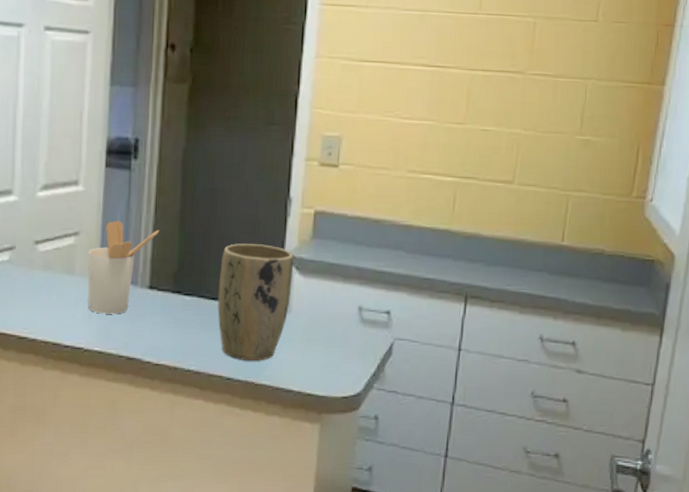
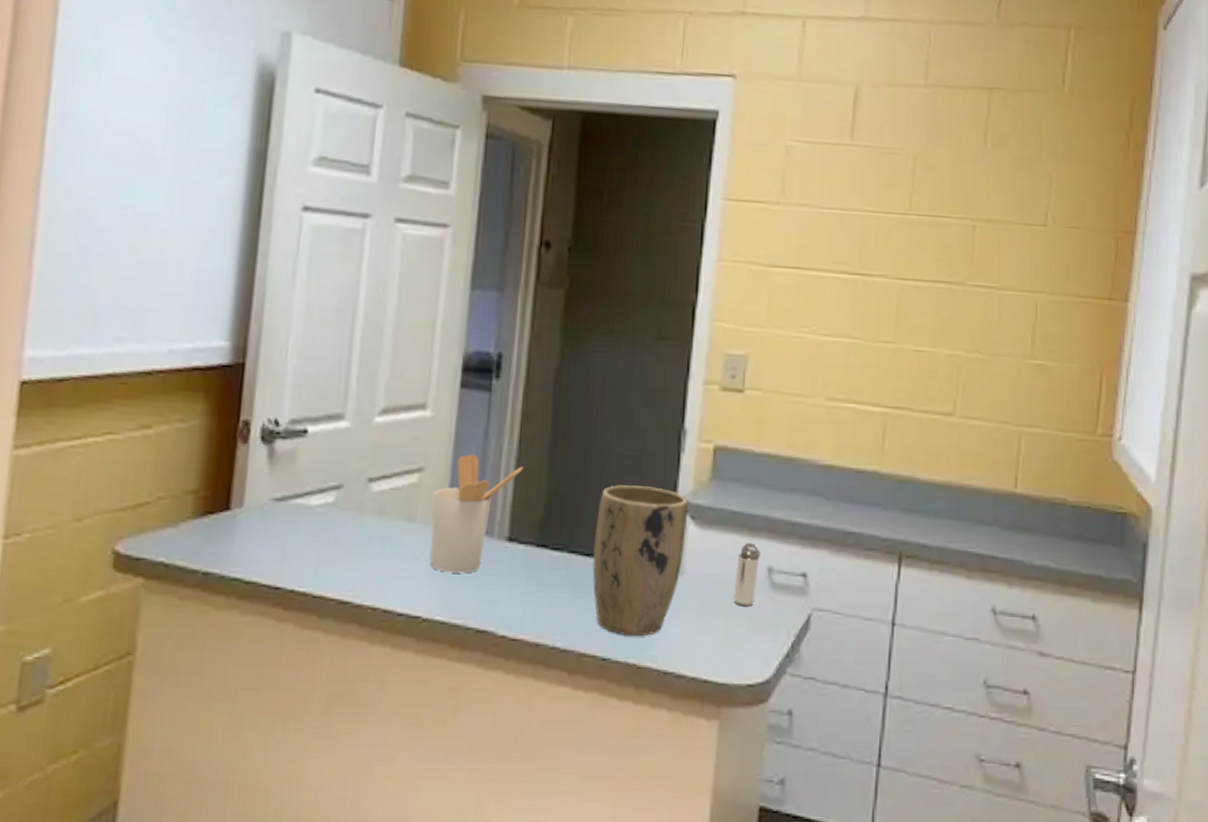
shaker: none [331,287,353,337] -> present [733,542,761,607]

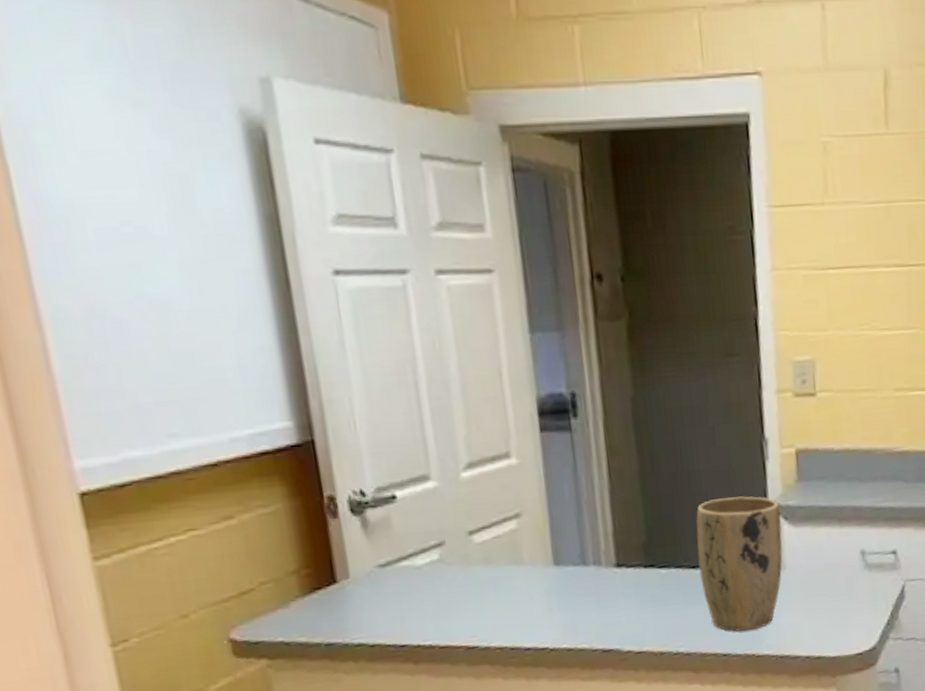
utensil holder: present [430,454,523,574] -> none [536,492,618,605]
shaker: present [733,542,761,607] -> none [831,531,853,589]

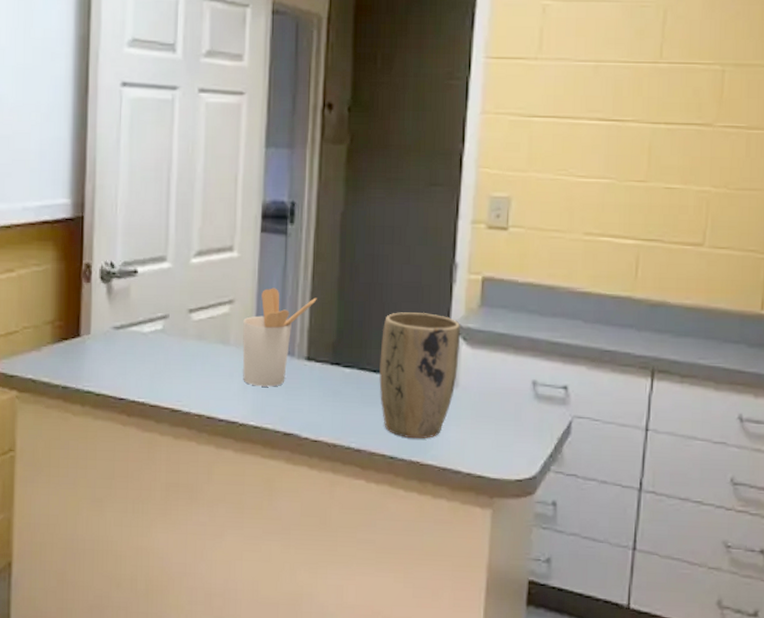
utensil holder: none [536,492,618,605] -> present [242,288,317,387]

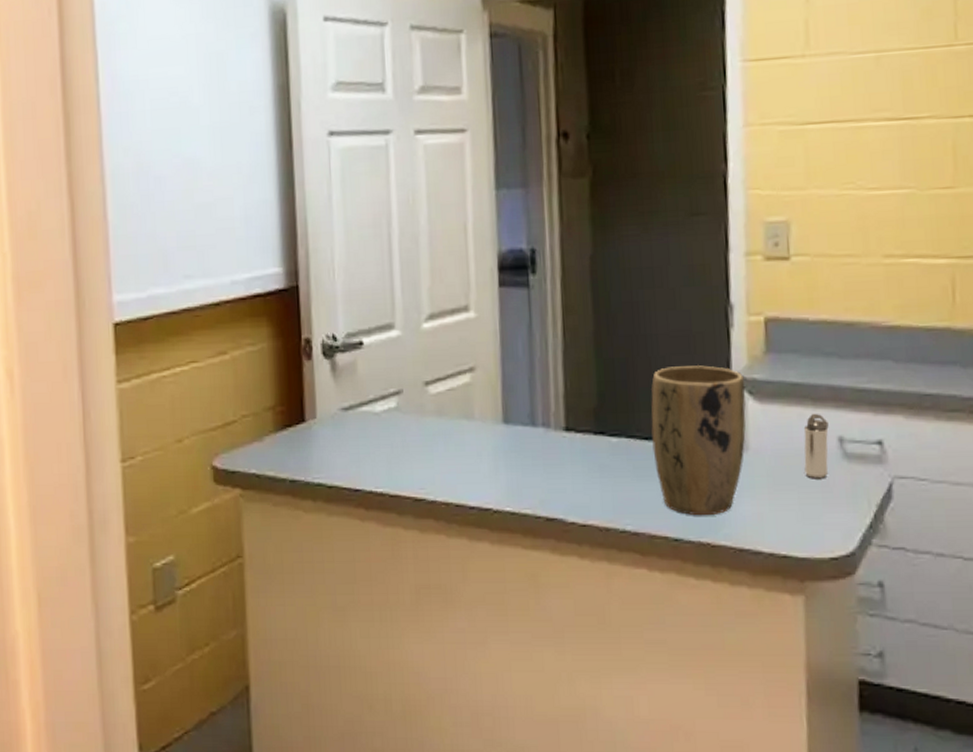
utensil holder: present [242,288,317,387] -> none [488,349,571,466]
shaker: none [502,359,526,415] -> present [803,413,829,479]

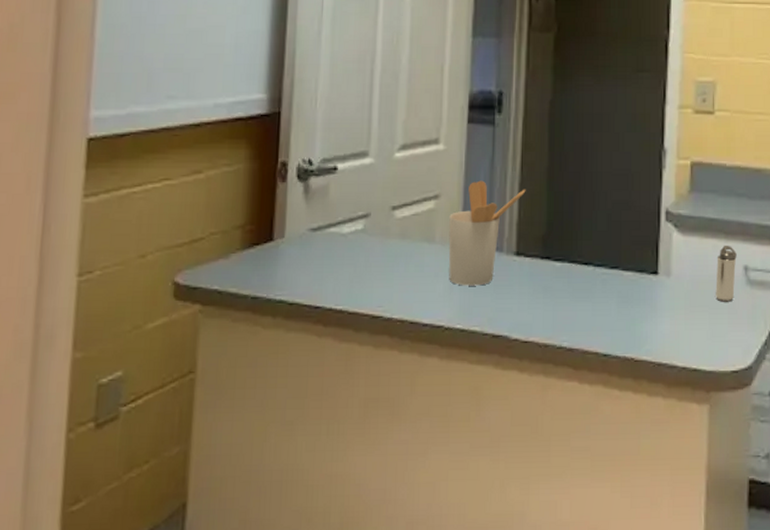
utensil holder: none [488,349,571,466] -> present [448,180,526,286]
plant pot: present [651,365,746,516] -> none [591,201,671,334]

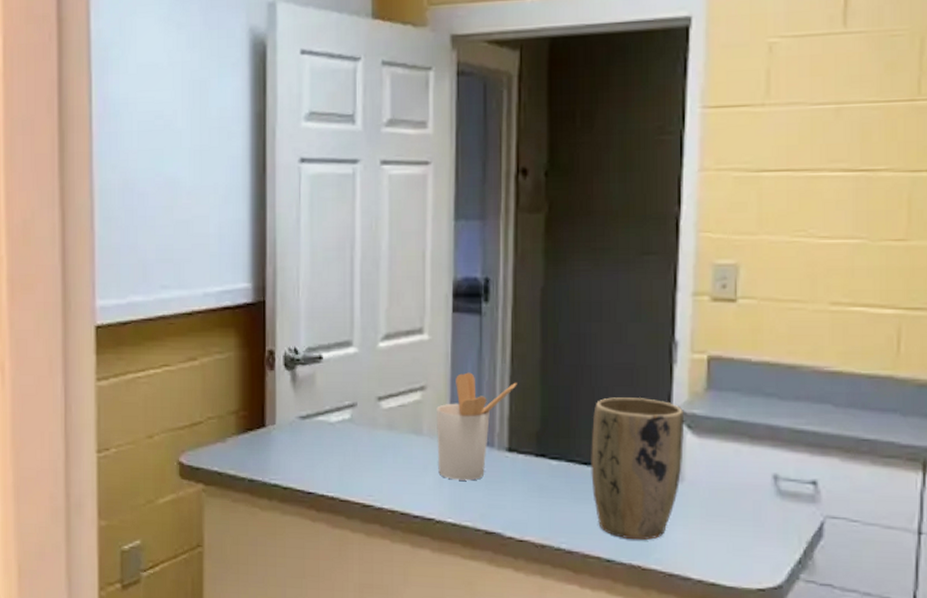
plant pot: none [591,201,671,334] -> present [591,397,684,540]
shaker: present [715,245,737,302] -> none [738,450,764,514]

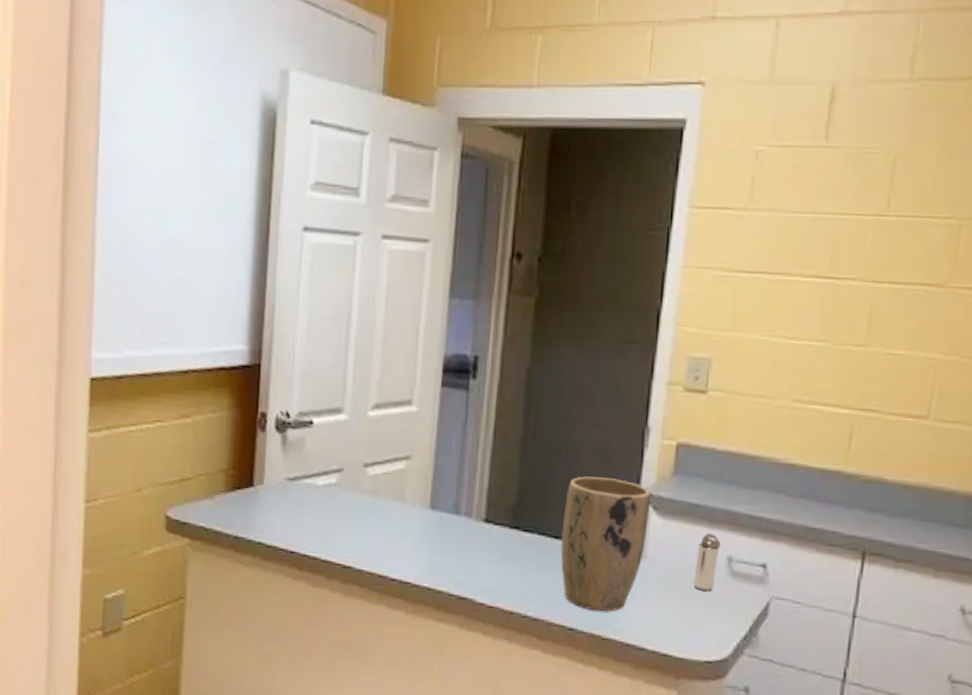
utensil holder: present [437,372,517,481] -> none [417,445,498,548]
shaker: none [738,450,764,514] -> present [693,532,721,592]

